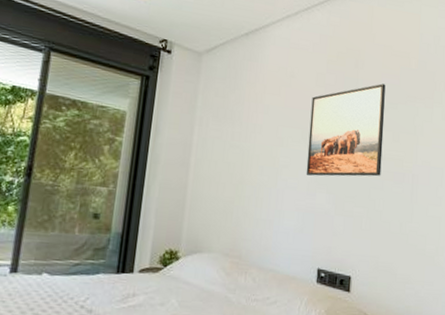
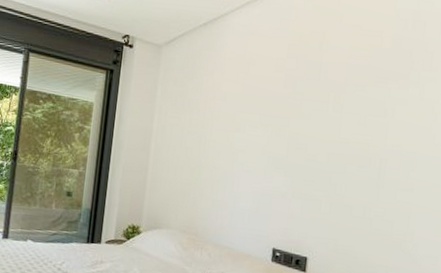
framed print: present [306,83,386,177] -> none [263,65,353,161]

